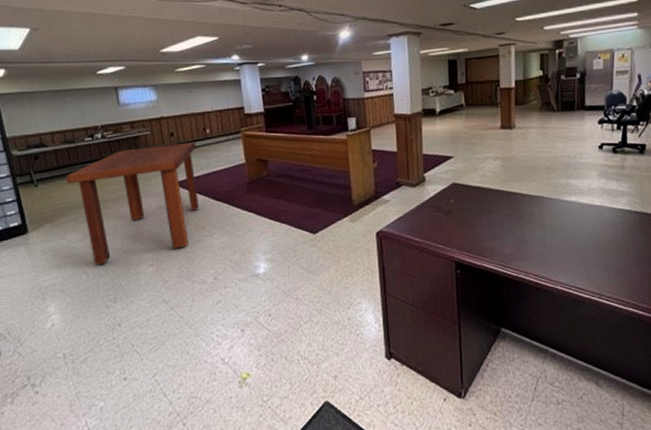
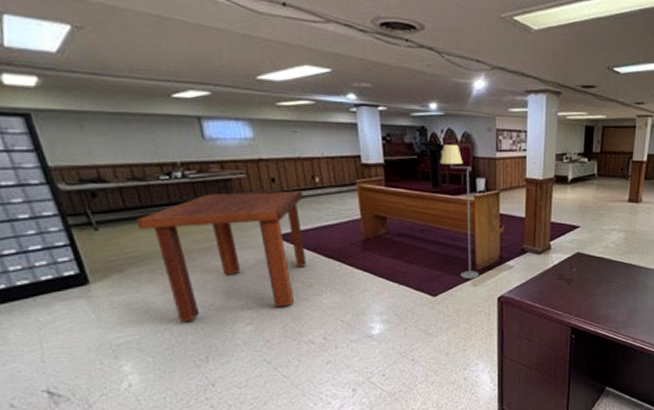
floor lamp: none [313,89,356,215] -> present [440,144,479,279]

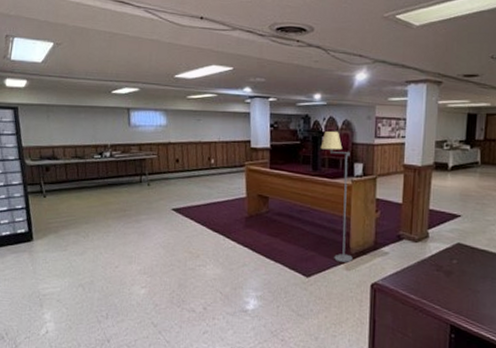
dining table: present [136,191,306,323] -> none [73,170,200,281]

